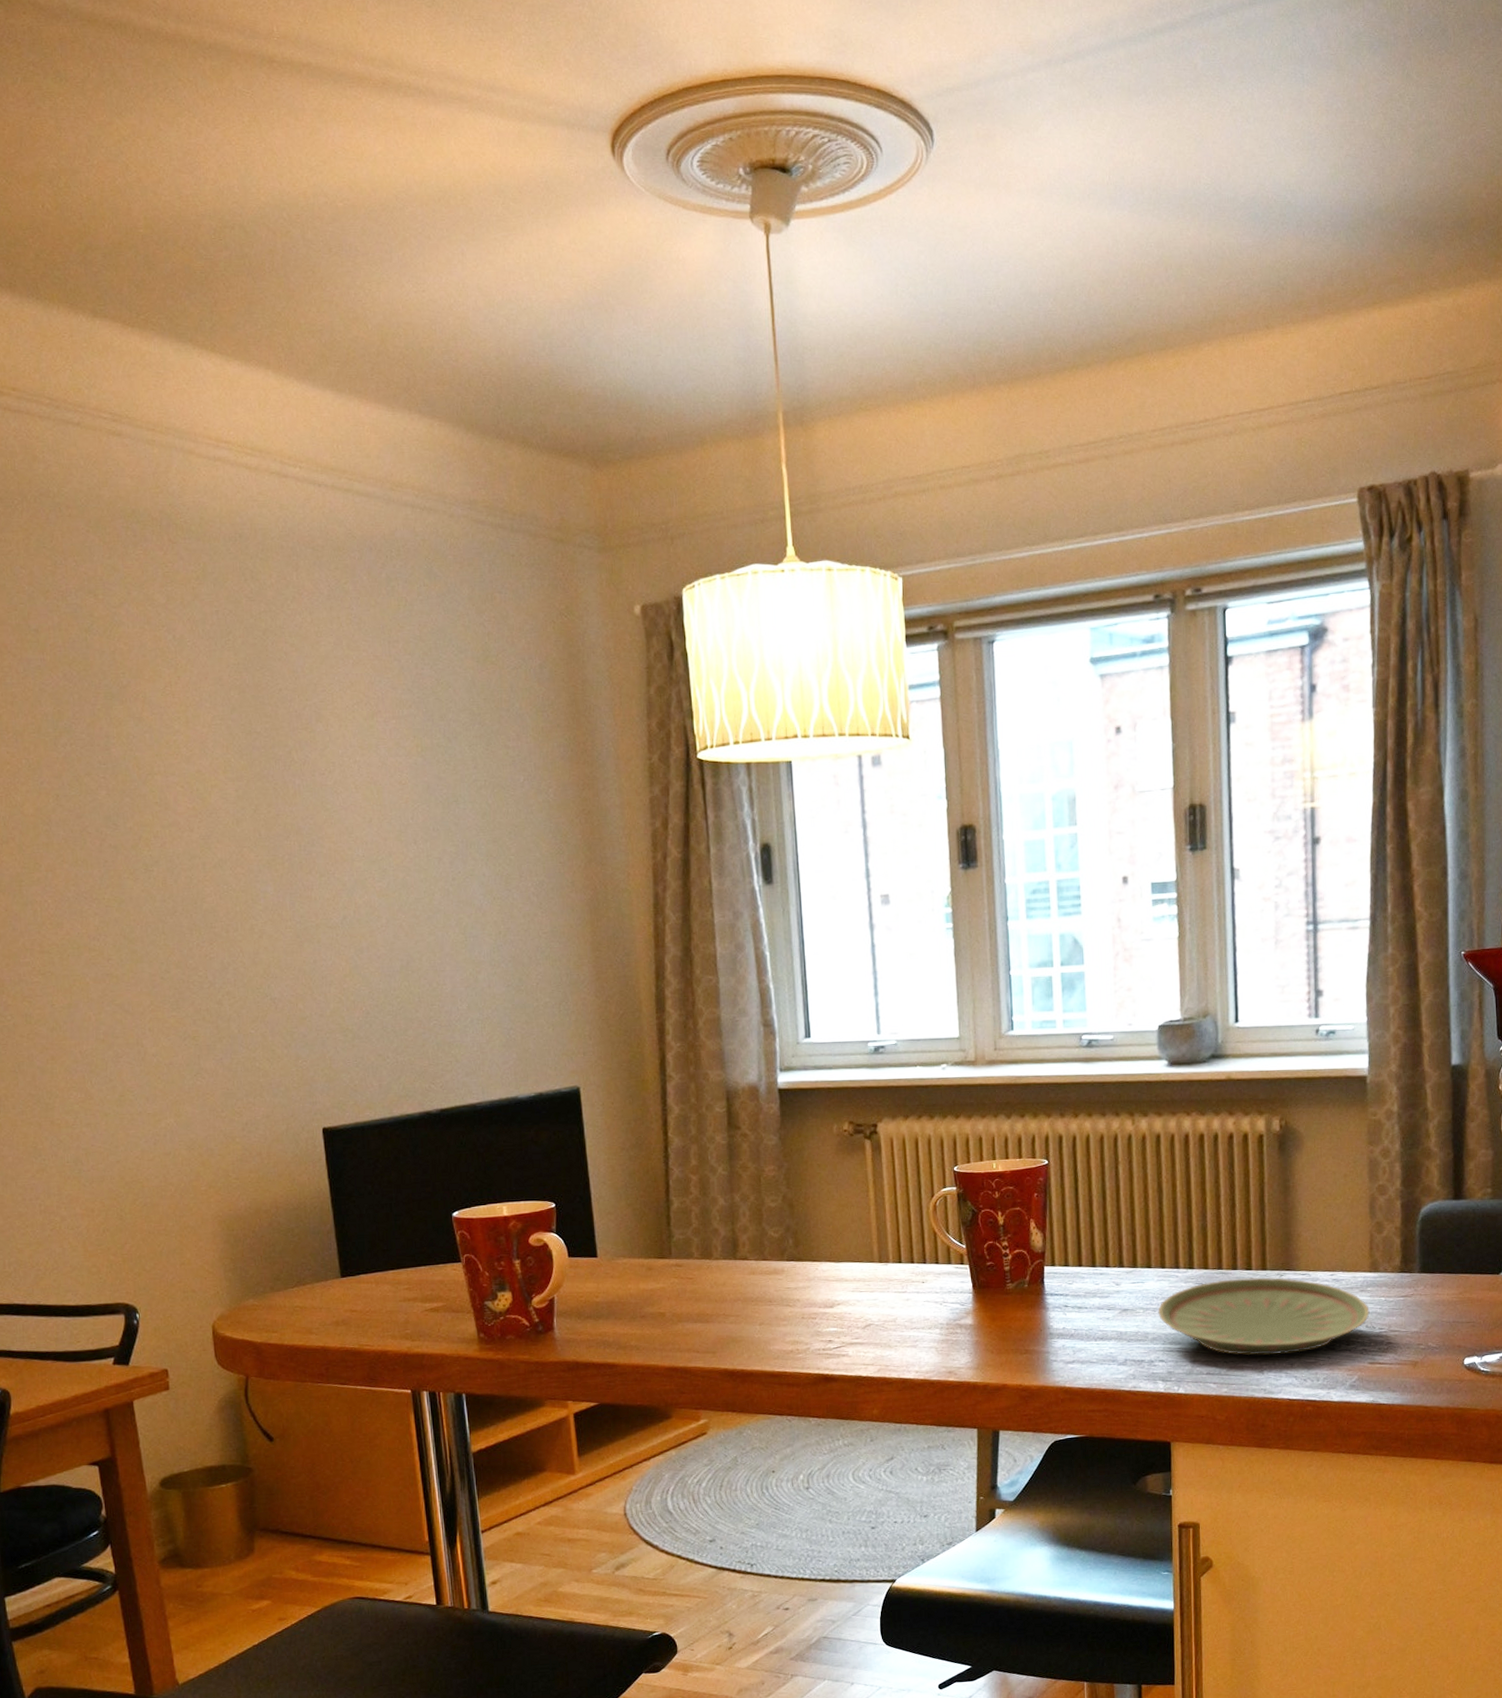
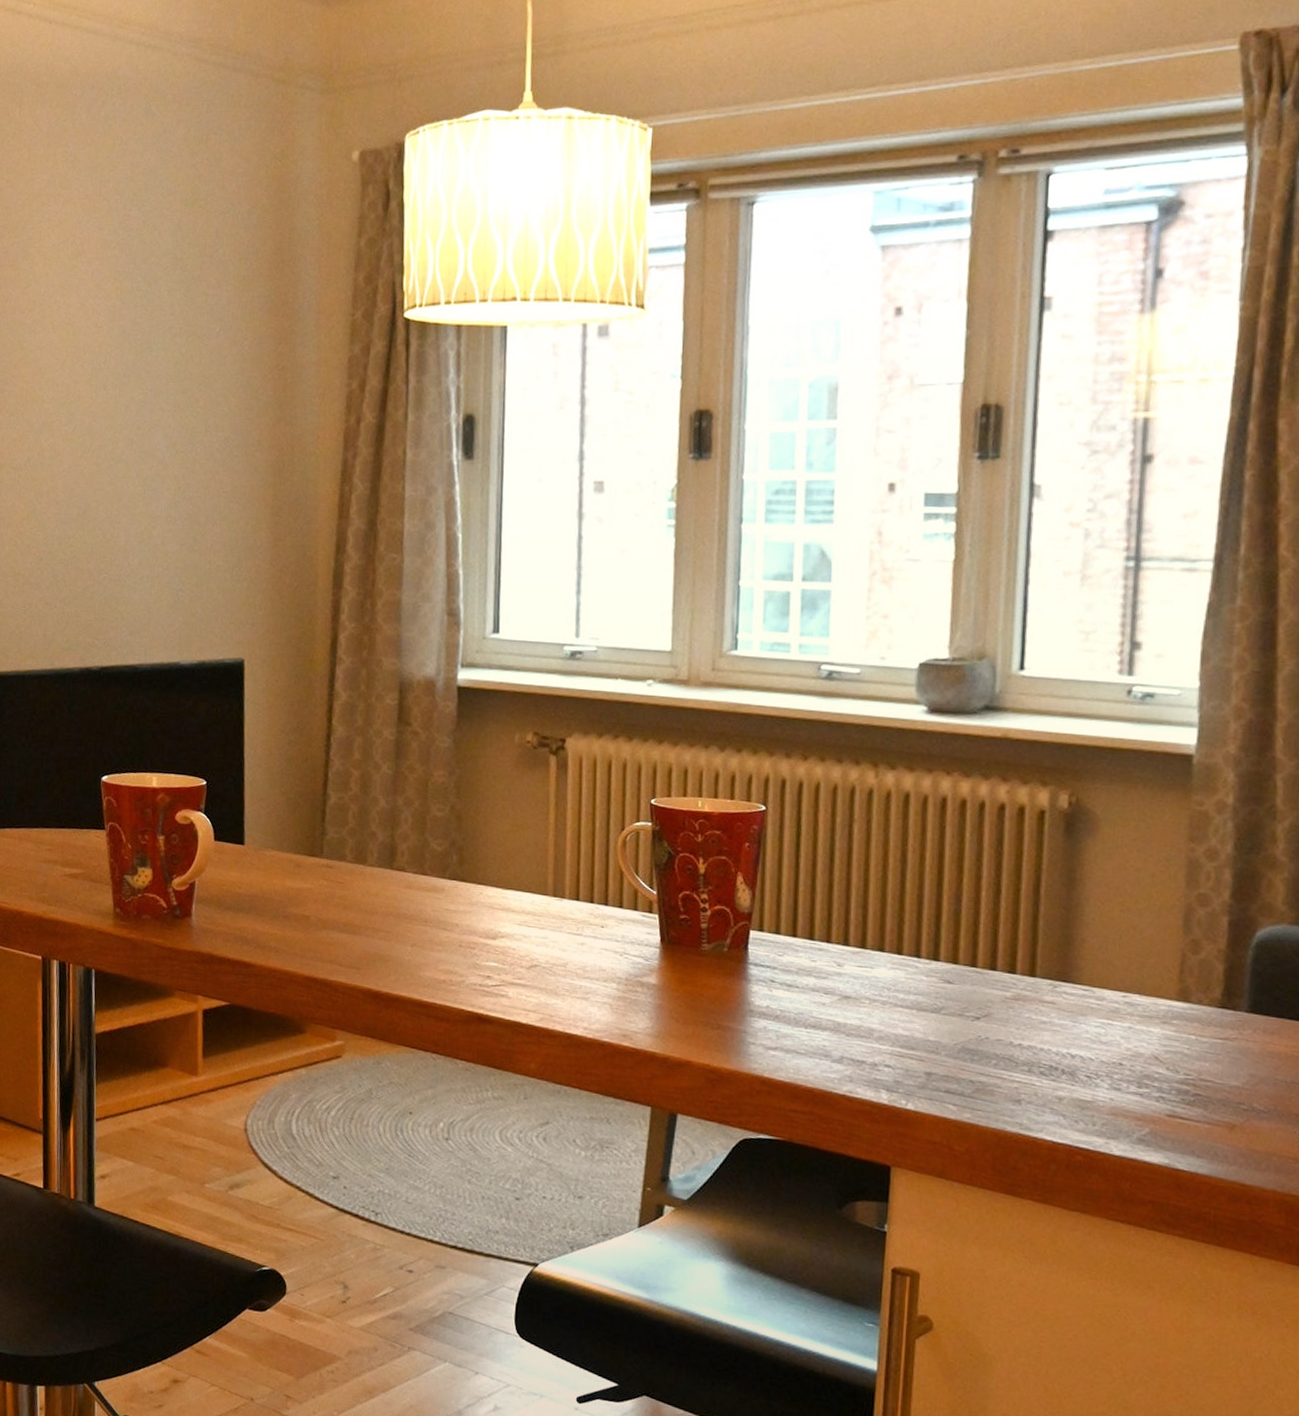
plate: present [1158,1277,1370,1355] -> none [888,980,1173,1086]

